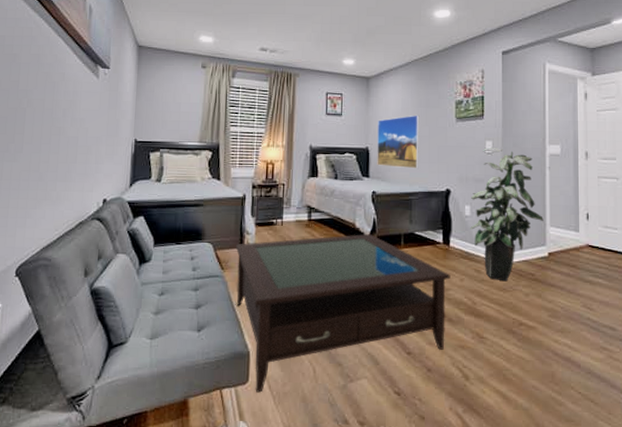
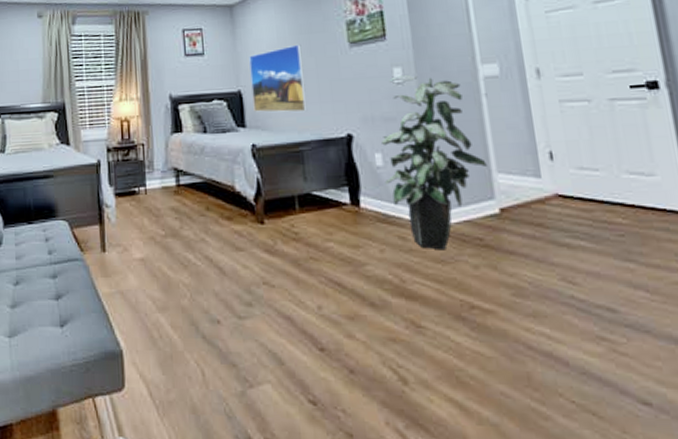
coffee table: present [235,233,451,393] -> none [94,197,370,402]

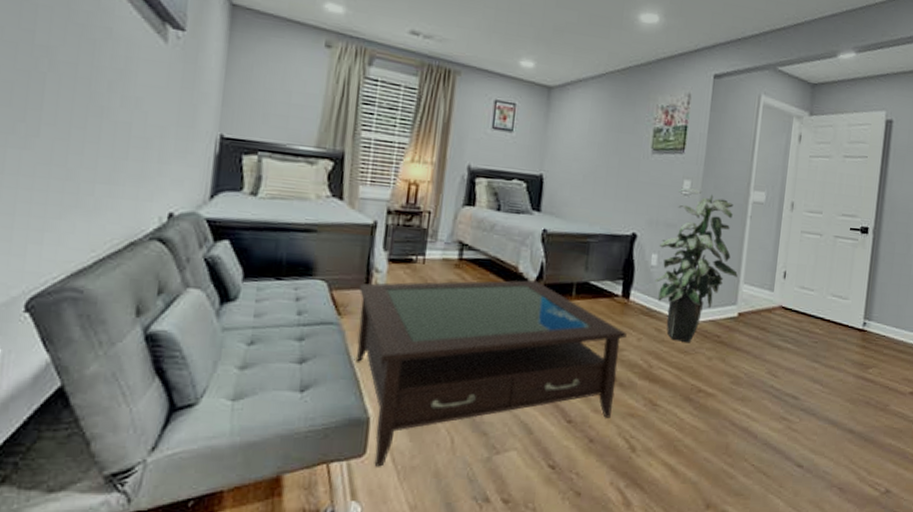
coffee table: none [94,197,370,402] -> present [355,279,627,467]
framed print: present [249,44,308,112] -> none [551,140,609,207]

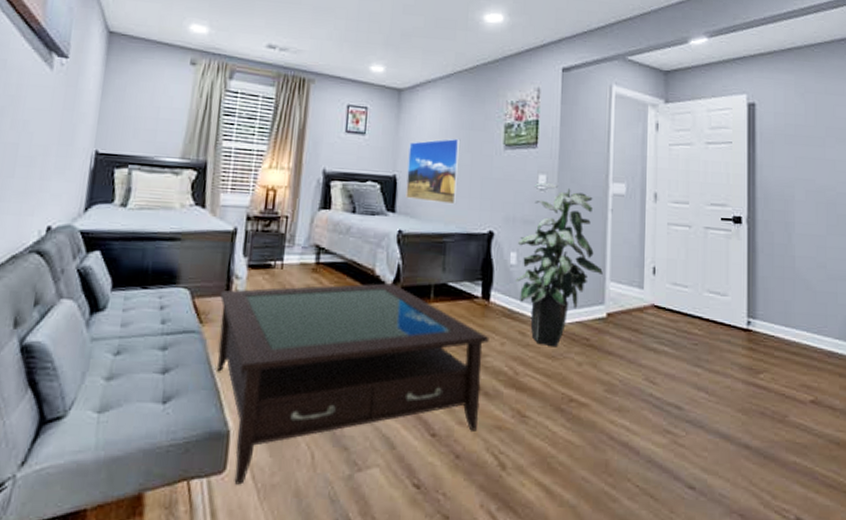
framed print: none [551,140,609,207] -> present [405,138,461,205]

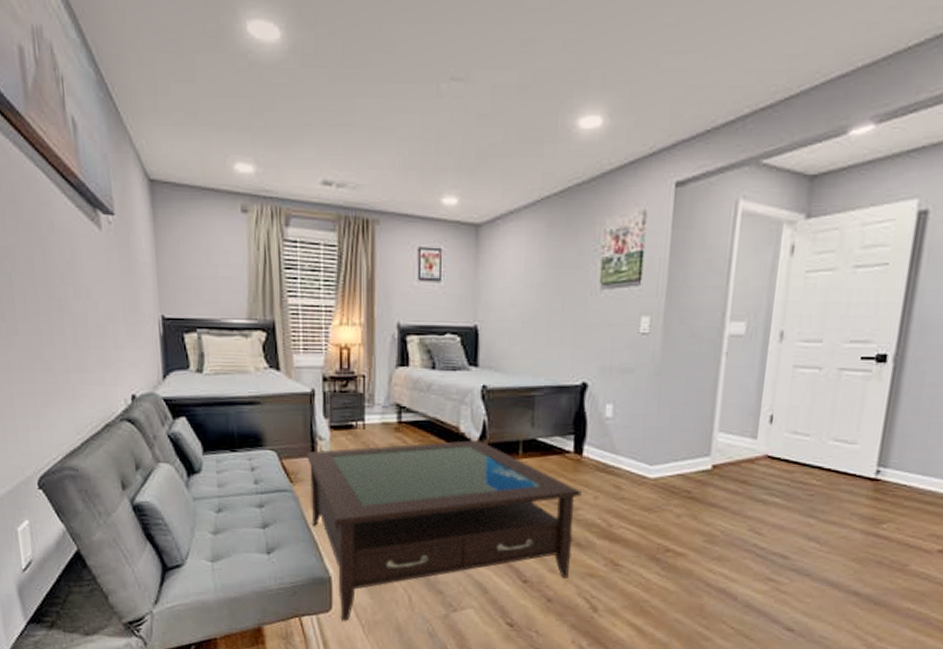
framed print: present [405,138,461,205] -> none [489,279,550,356]
indoor plant: present [515,183,603,347] -> none [611,326,711,500]

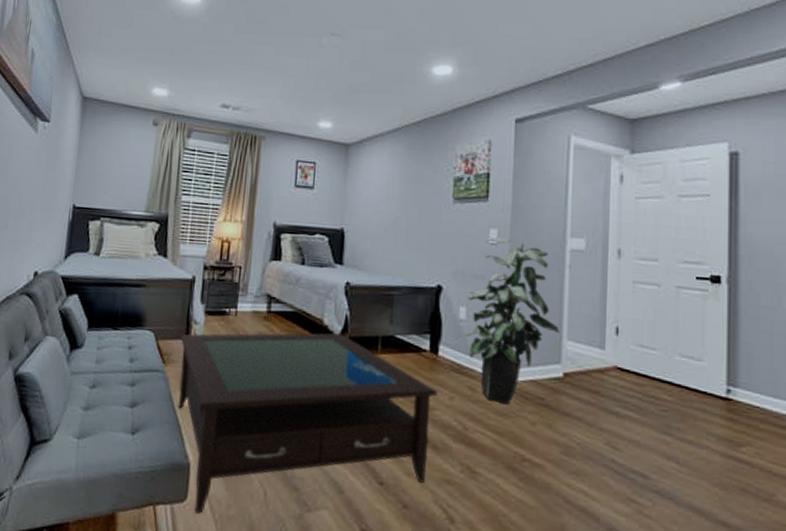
indoor plant: none [611,326,711,500] -> present [464,237,559,405]

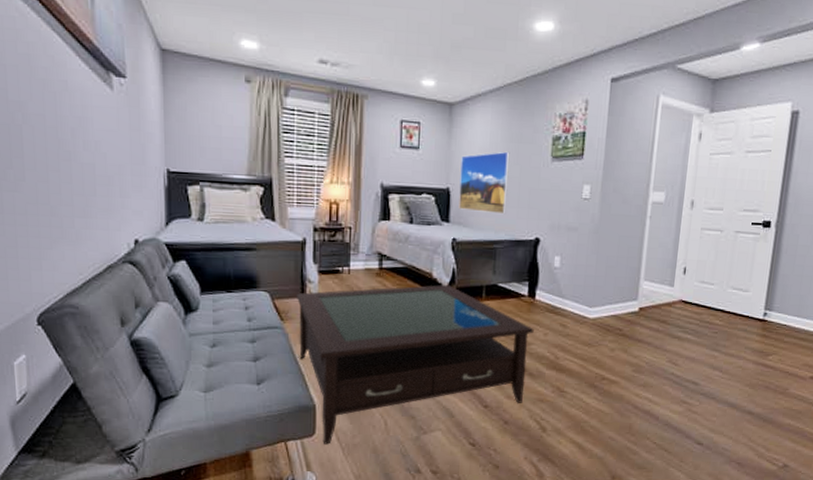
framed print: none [353,192,408,258] -> present [458,151,510,215]
indoor plant: present [464,237,559,405] -> none [558,192,638,337]

